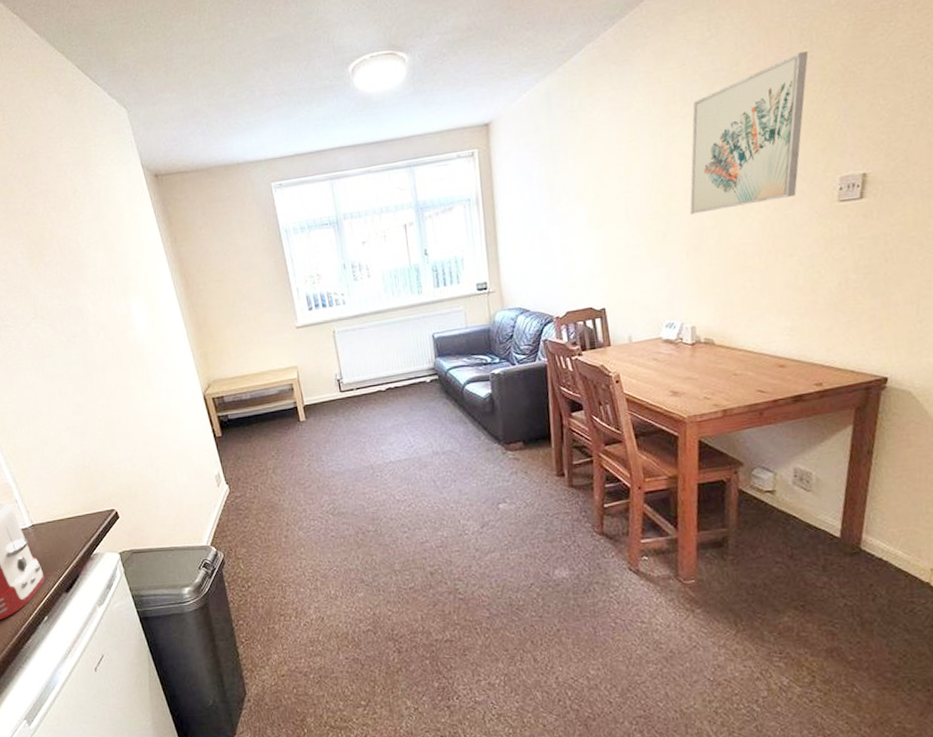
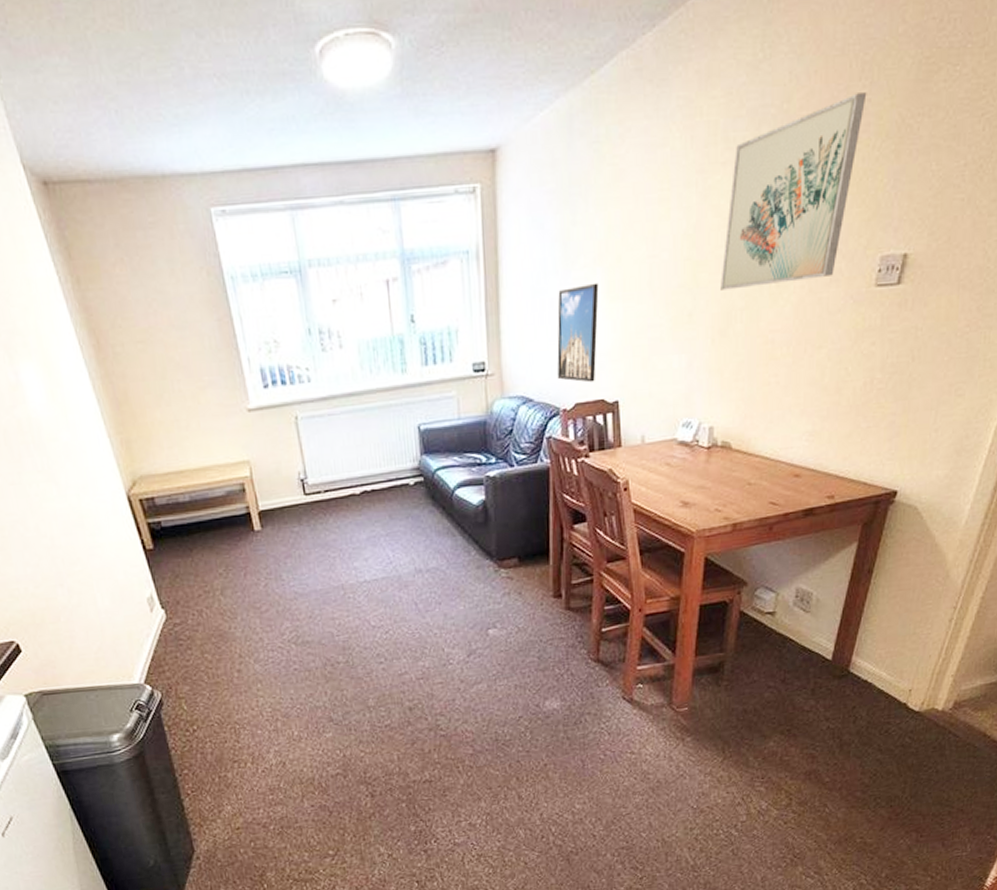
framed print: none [546,215,583,295] -> present [557,282,599,383]

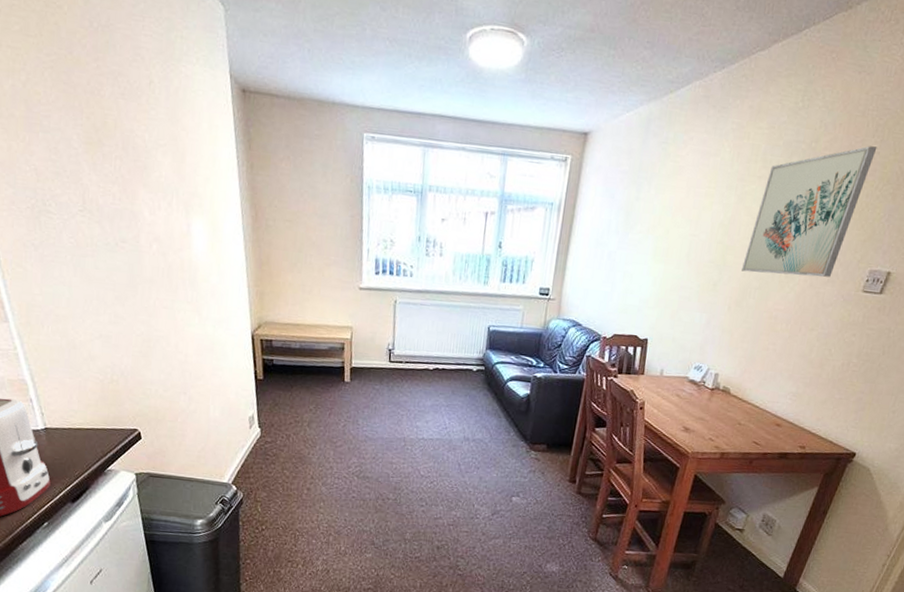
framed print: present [557,282,599,383] -> none [604,246,648,321]

